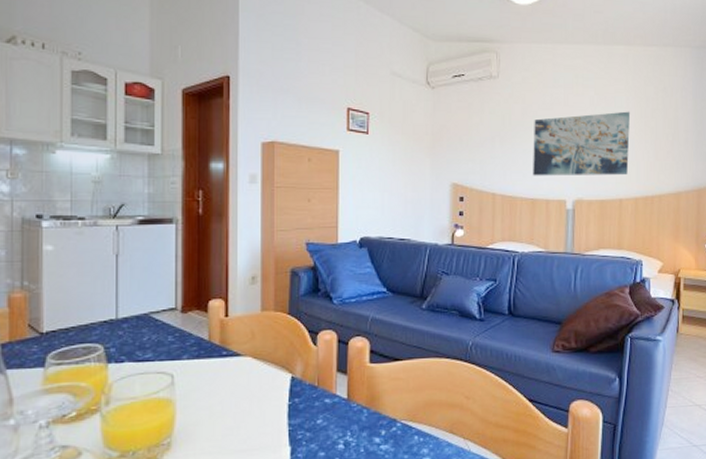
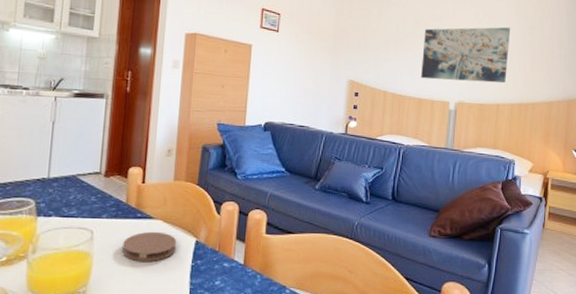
coaster: none [209,369,270,405] -> present [122,231,177,261]

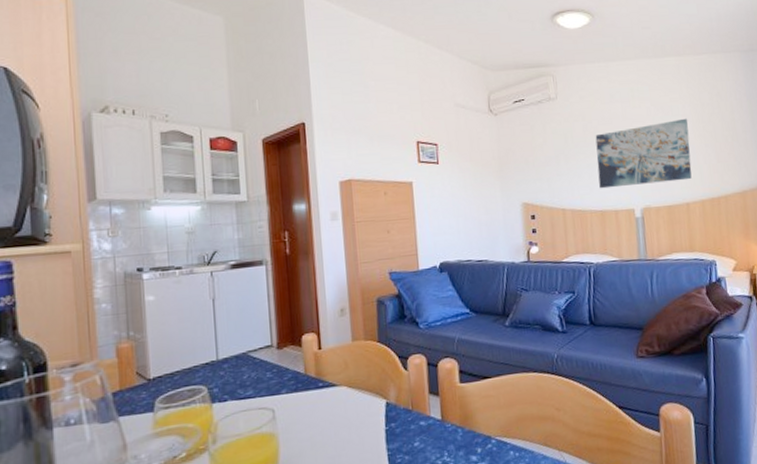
coaster: present [122,231,177,261] -> none [308,398,367,435]

